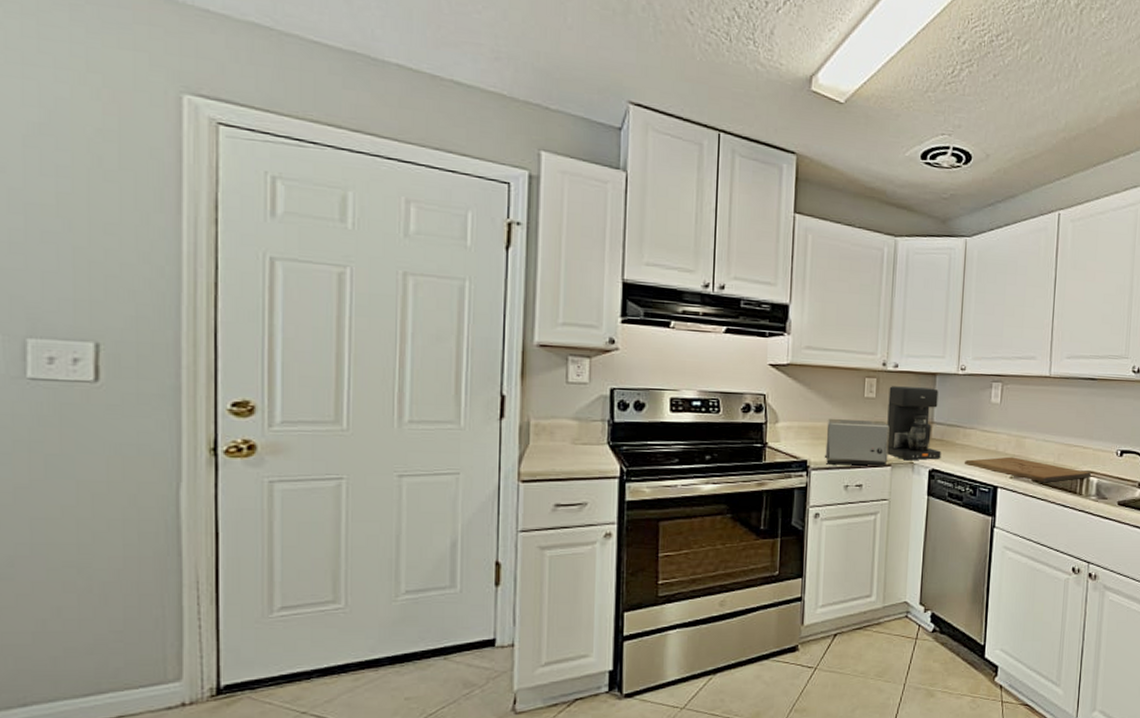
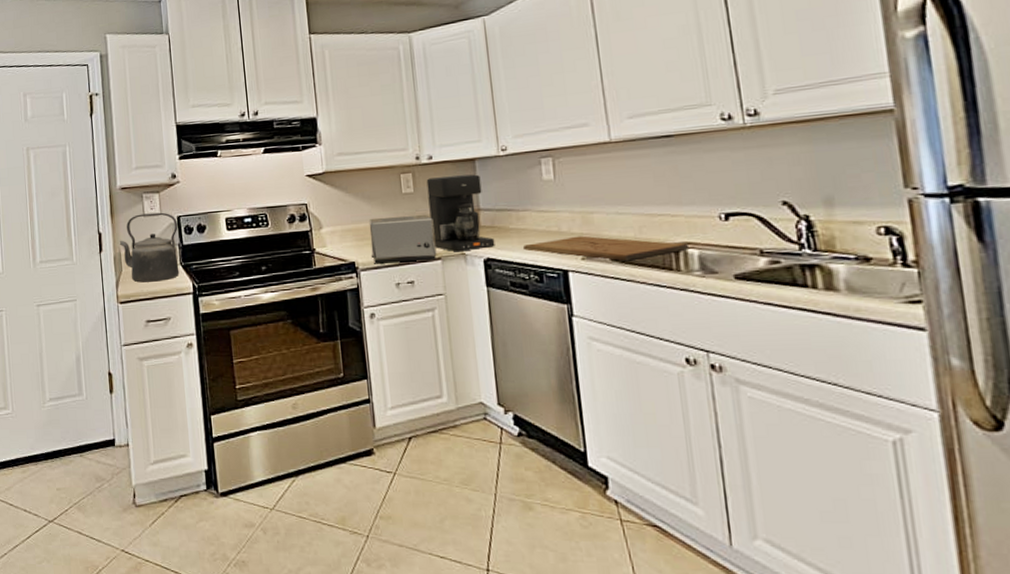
kettle: none [529,379,610,461] -> present [119,212,180,283]

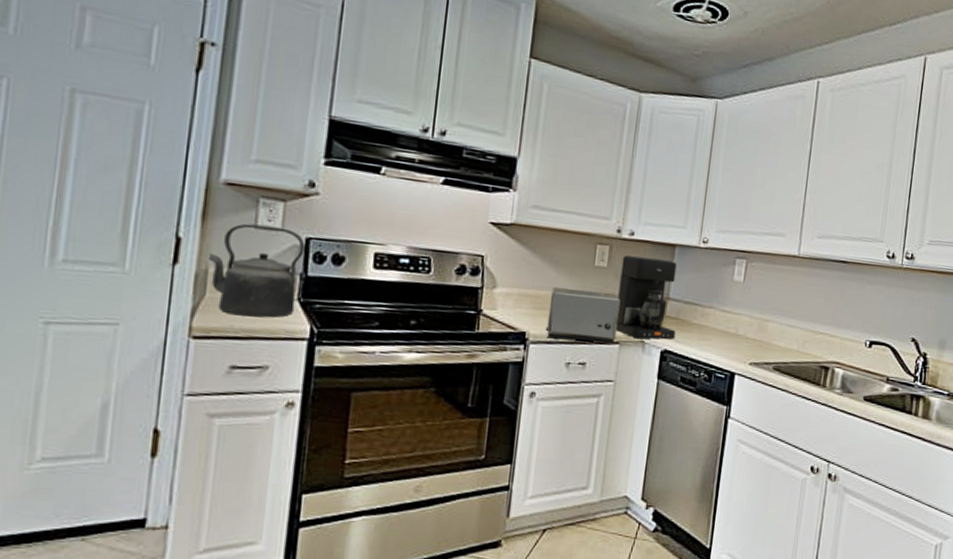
cutting board: present [523,235,690,262] -> none [701,341,838,372]

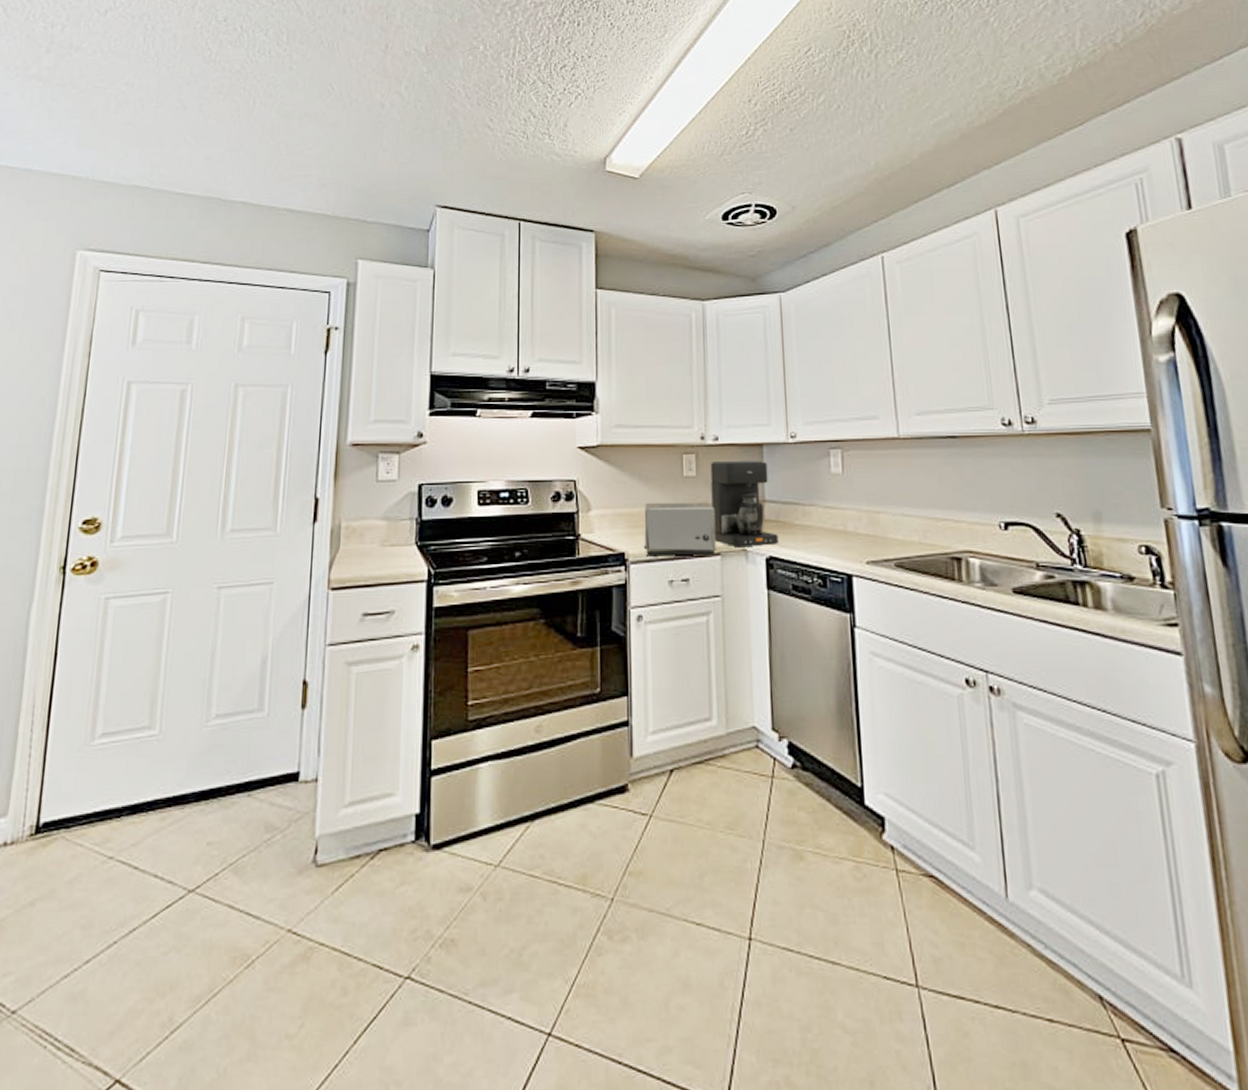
kettle: present [208,223,305,318] -> none [340,478,418,564]

